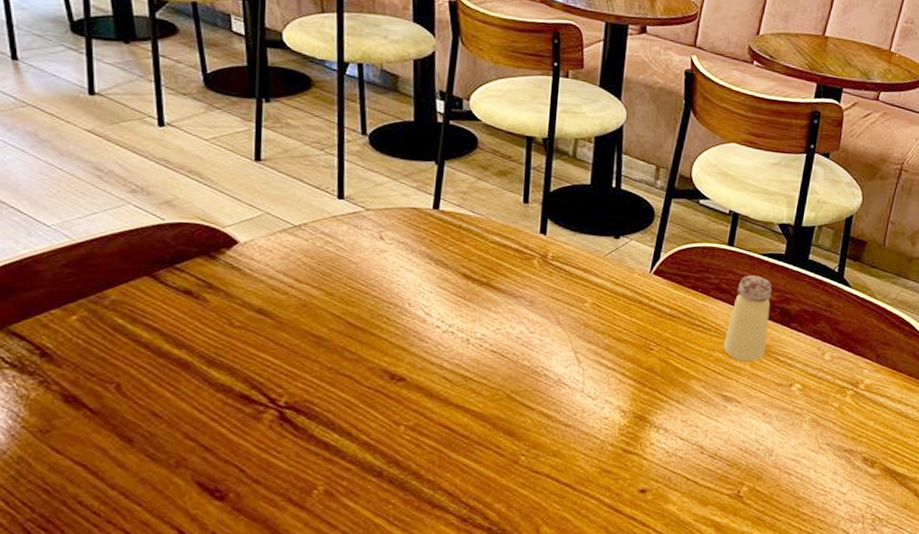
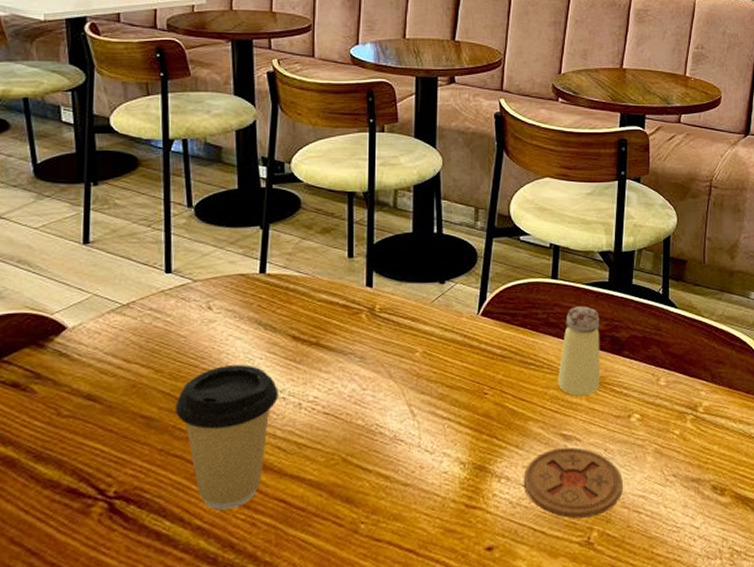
coffee cup: none [345,295,448,430] -> present [175,364,279,510]
coaster: none [680,407,778,473] -> present [523,447,623,519]

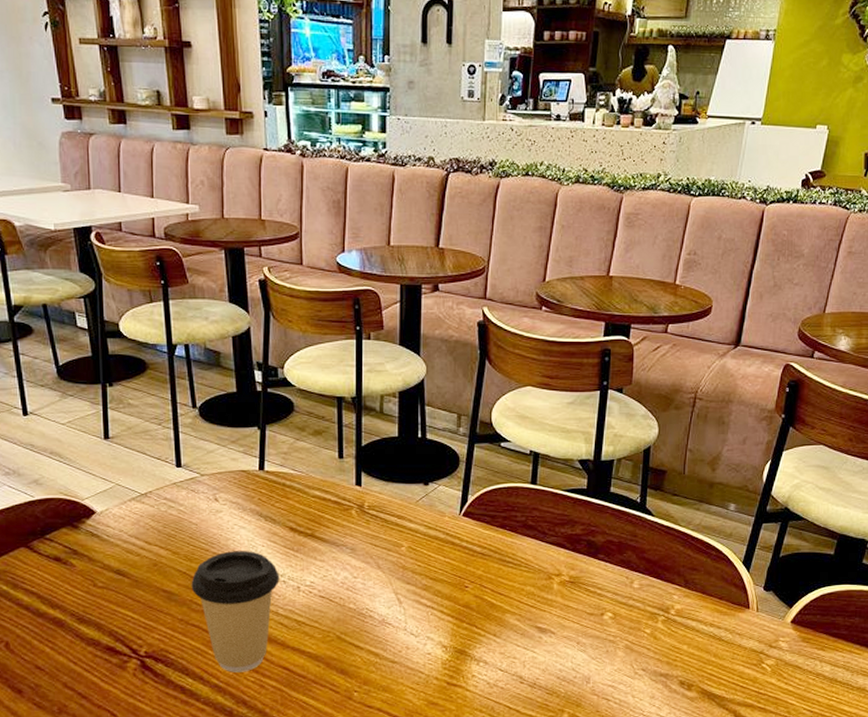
coaster: present [523,447,623,519] -> none [500,638,593,701]
saltshaker: present [558,306,601,397] -> none [535,511,577,594]

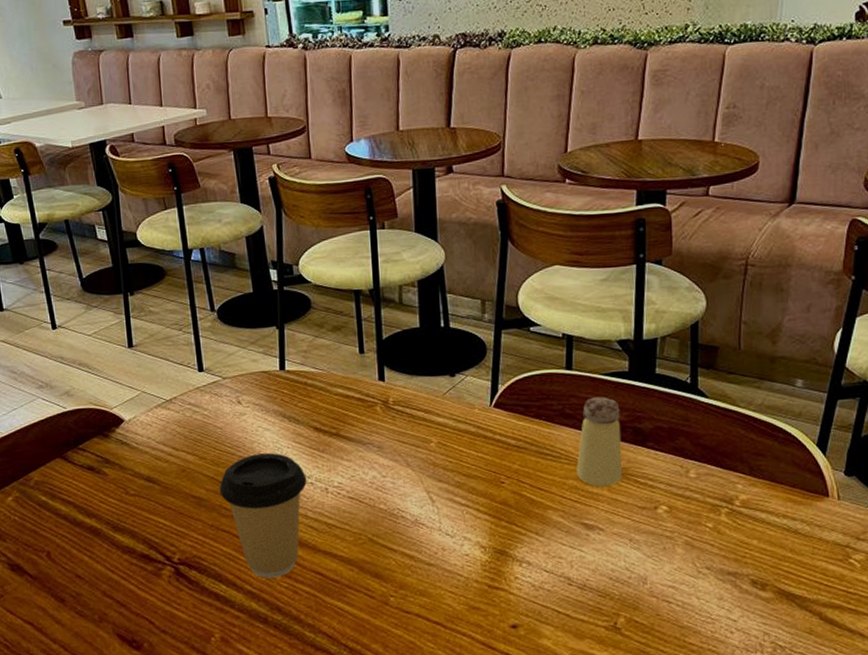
saltshaker: none [535,511,577,594] -> present [577,397,623,487]

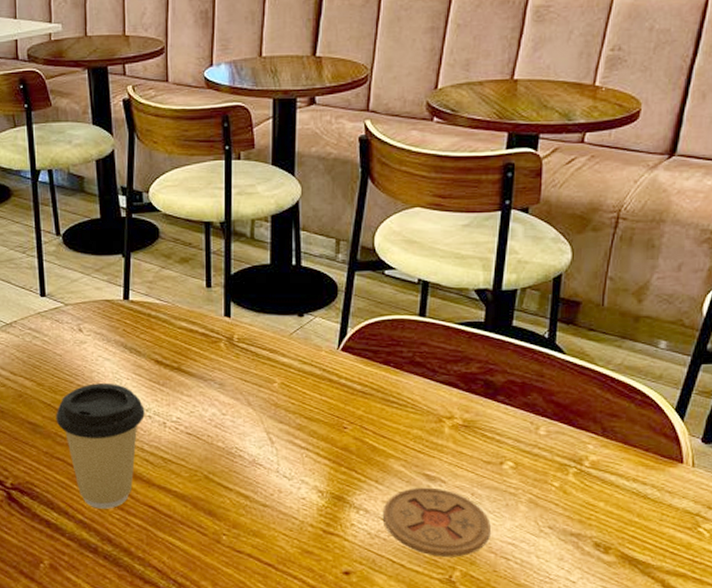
coaster: none [545,536,651,604] -> present [382,487,491,557]
saltshaker: present [577,397,623,487] -> none [423,347,472,439]

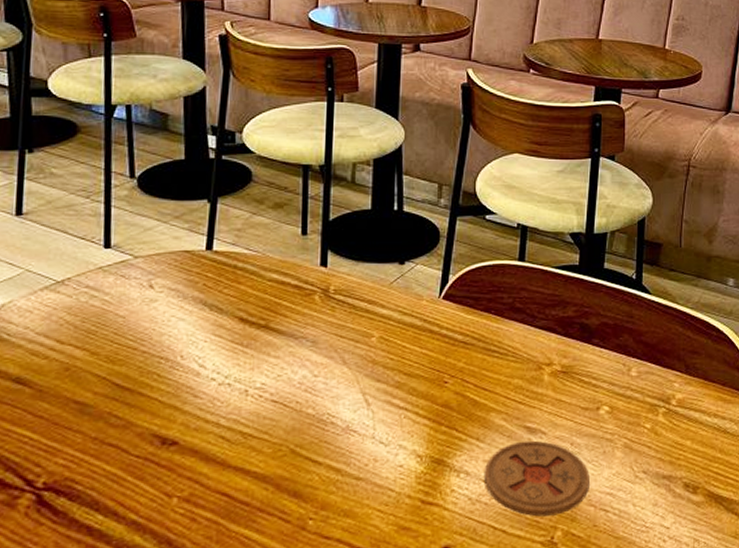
coffee cup: present [56,383,145,509] -> none [111,348,224,504]

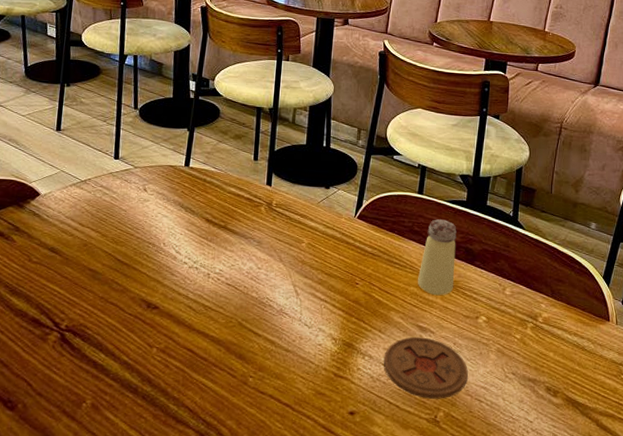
saltshaker: none [523,291,569,387] -> present [418,219,457,296]

